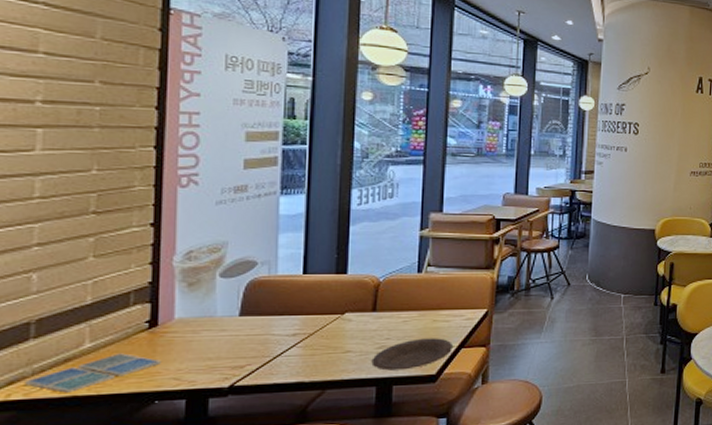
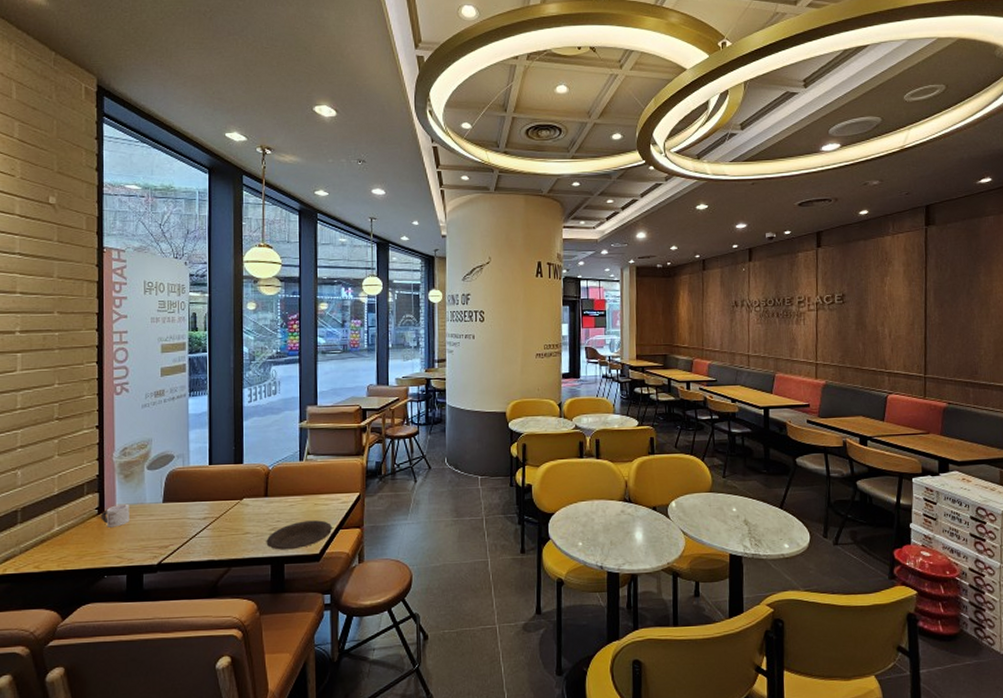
drink coaster: present [23,353,161,393] -> none [14,535,107,568]
mug: none [152,316,193,344] -> present [101,503,130,528]

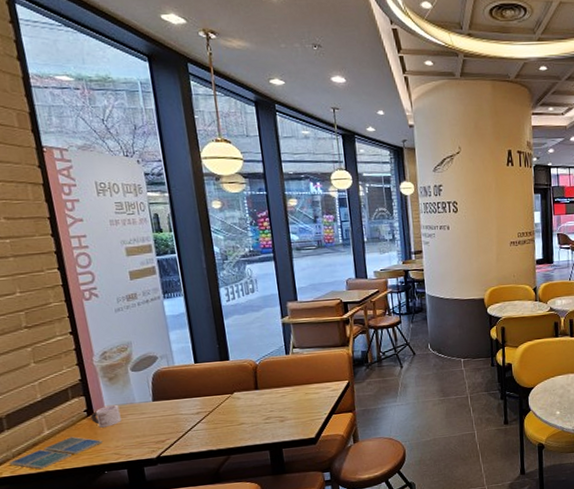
drink coaster: none [14,535,107,568] -> present [8,436,103,469]
plate: present [266,520,333,550] -> none [261,407,326,437]

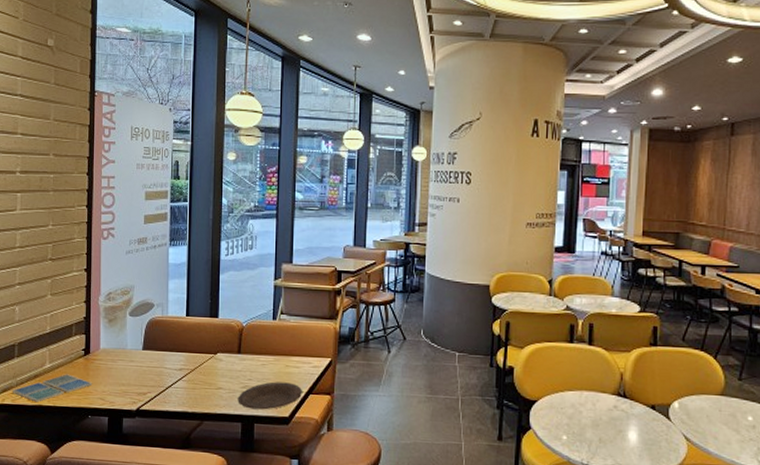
mug: present [90,404,122,428] -> none [86,347,112,370]
plate: none [261,407,326,437] -> present [237,382,303,410]

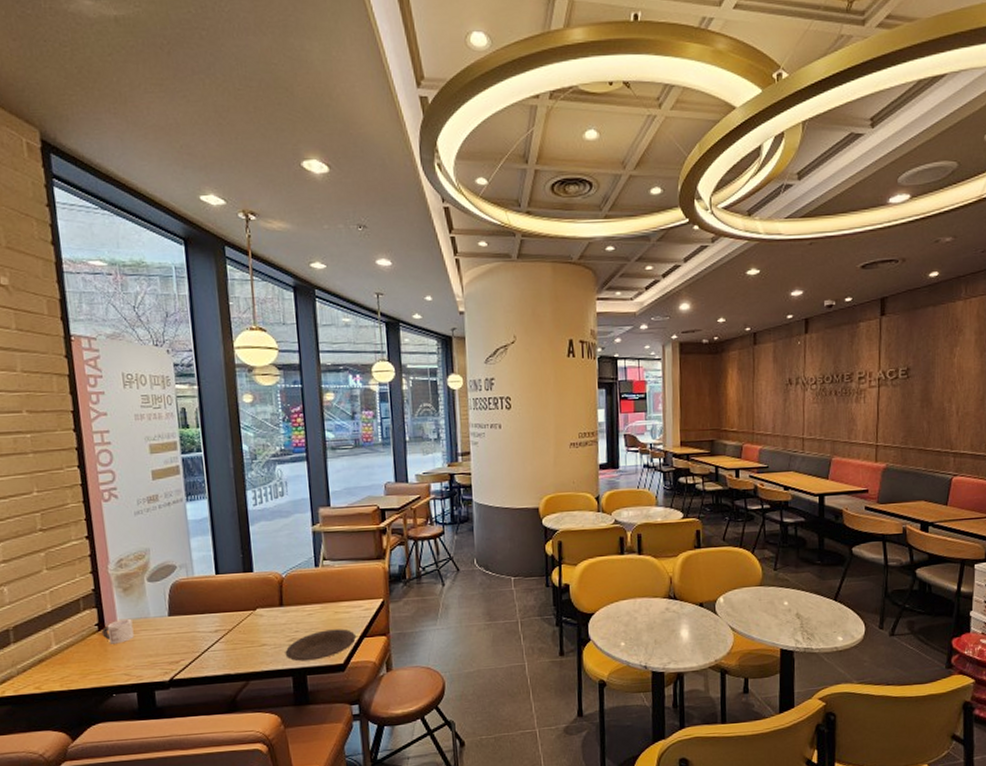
drink coaster: present [12,374,92,402] -> none [12,653,112,689]
mug: none [86,347,112,370] -> present [101,618,134,644]

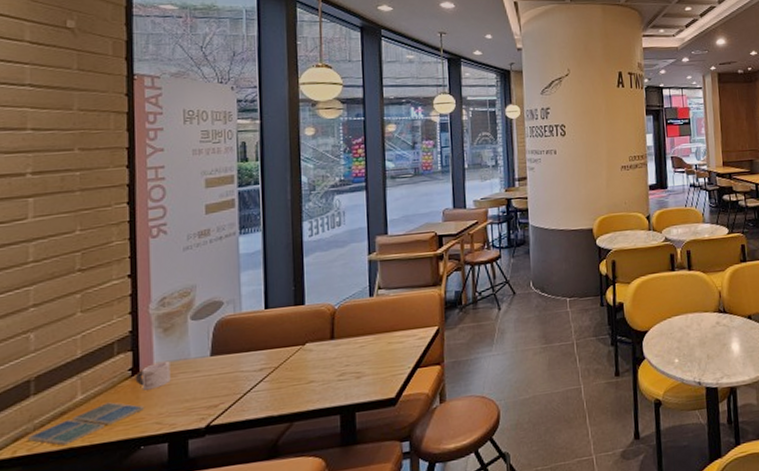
drink coaster: none [12,653,112,689] -> present [27,402,144,446]
plate: present [285,629,357,662] -> none [334,360,410,398]

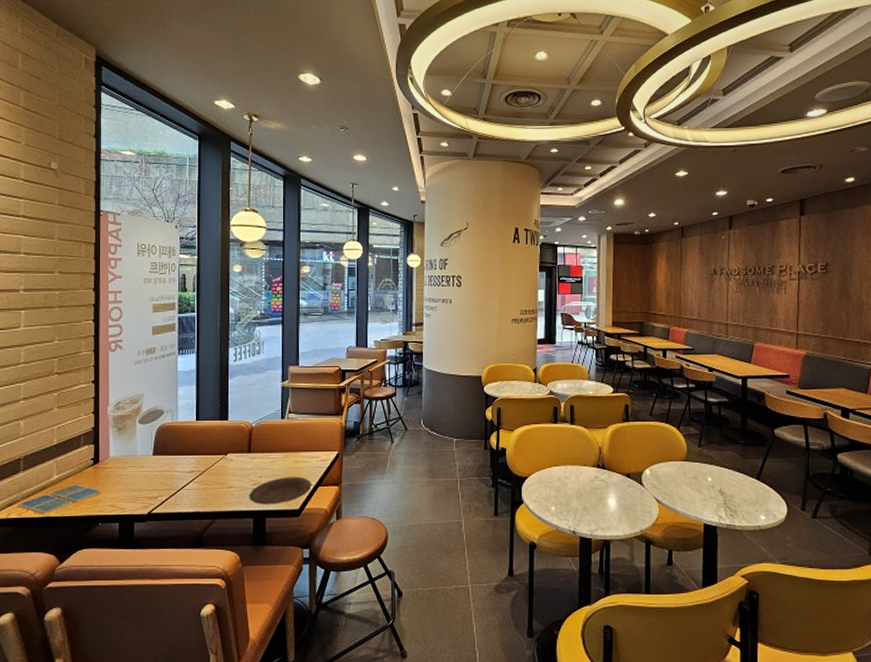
mug: present [135,361,171,390] -> none [96,455,122,478]
plate: none [334,360,410,398] -> present [249,477,312,504]

